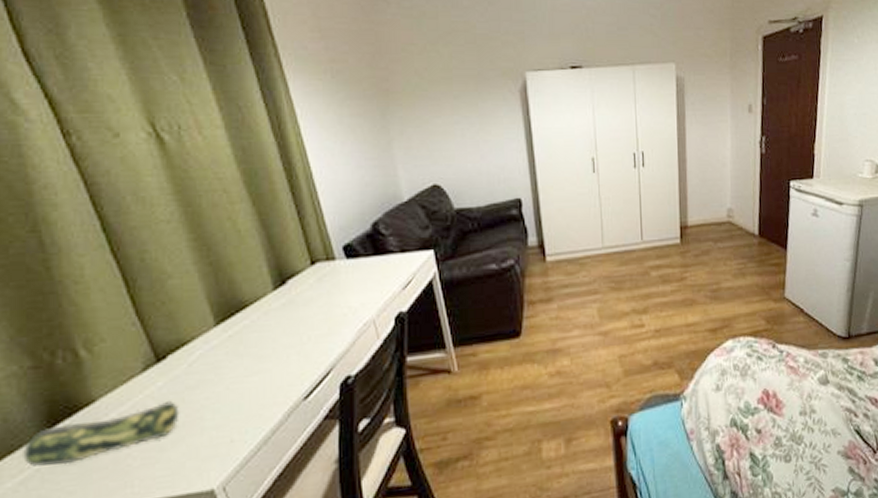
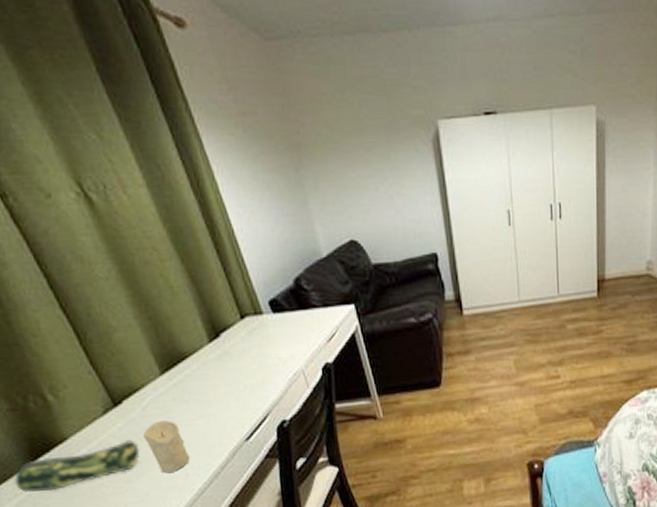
candle: none [187,378,237,440] -> present [143,420,190,474]

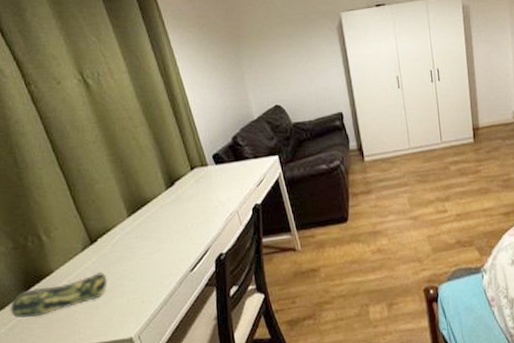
candle: present [143,420,190,474] -> none [111,255,146,301]

